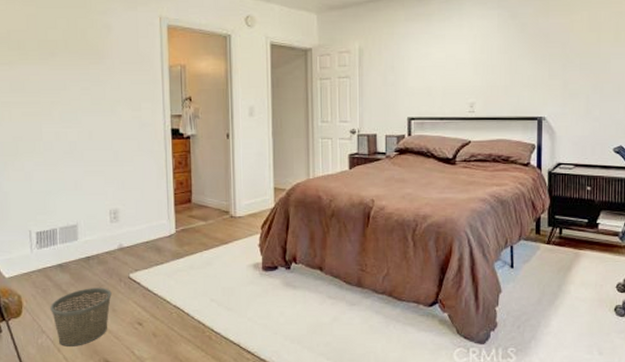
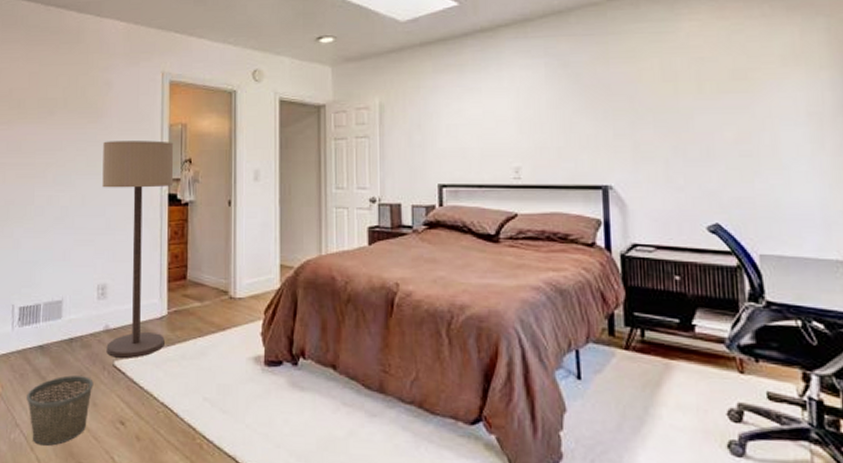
floor lamp: none [106,80,176,271] -> present [102,140,174,358]

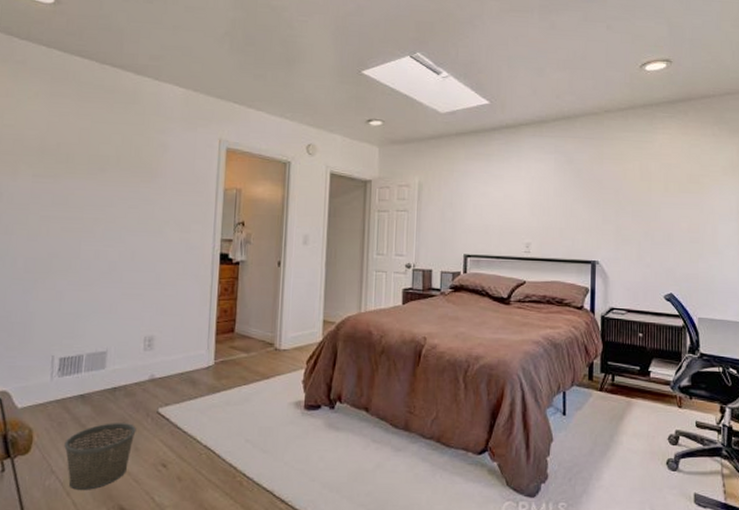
floor lamp: present [102,140,174,358] -> none [151,201,228,405]

